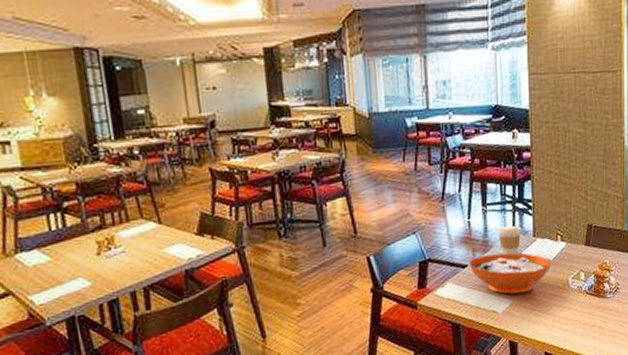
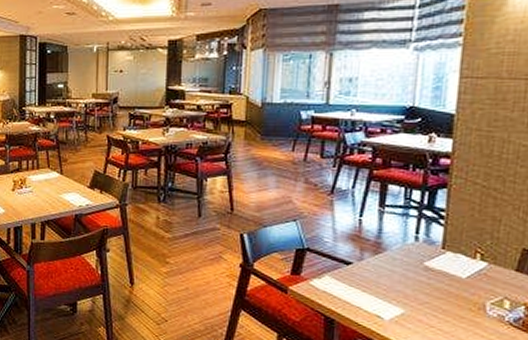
decorative bowl: present [470,253,550,294] -> none [355,257,462,306]
coffee cup: present [497,225,521,256] -> none [395,231,426,263]

